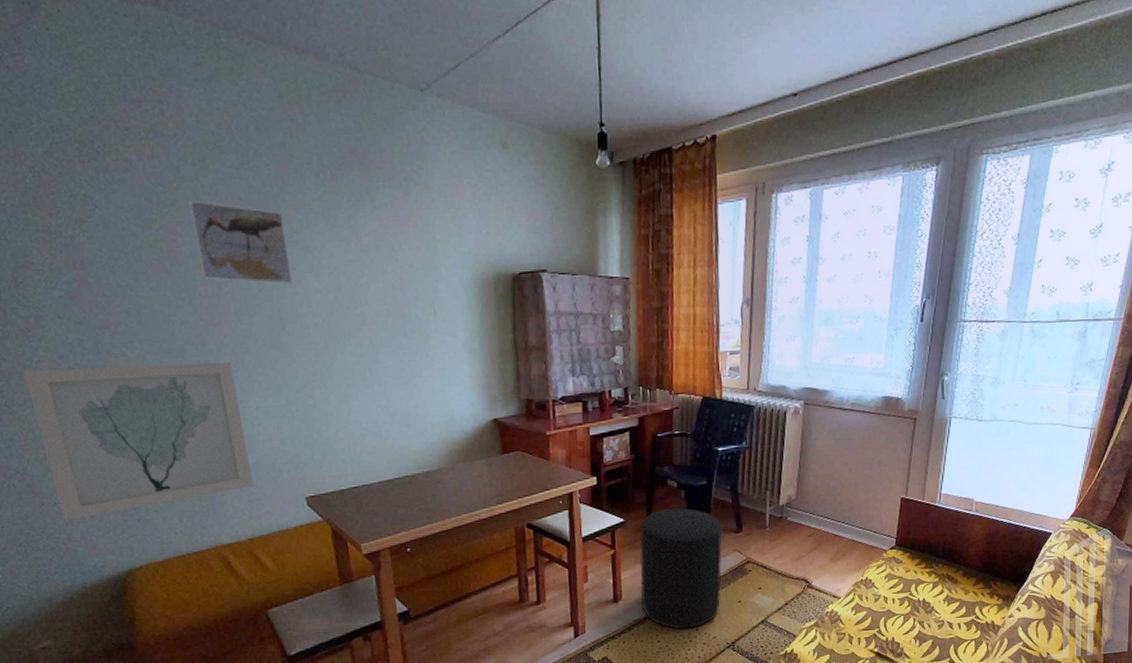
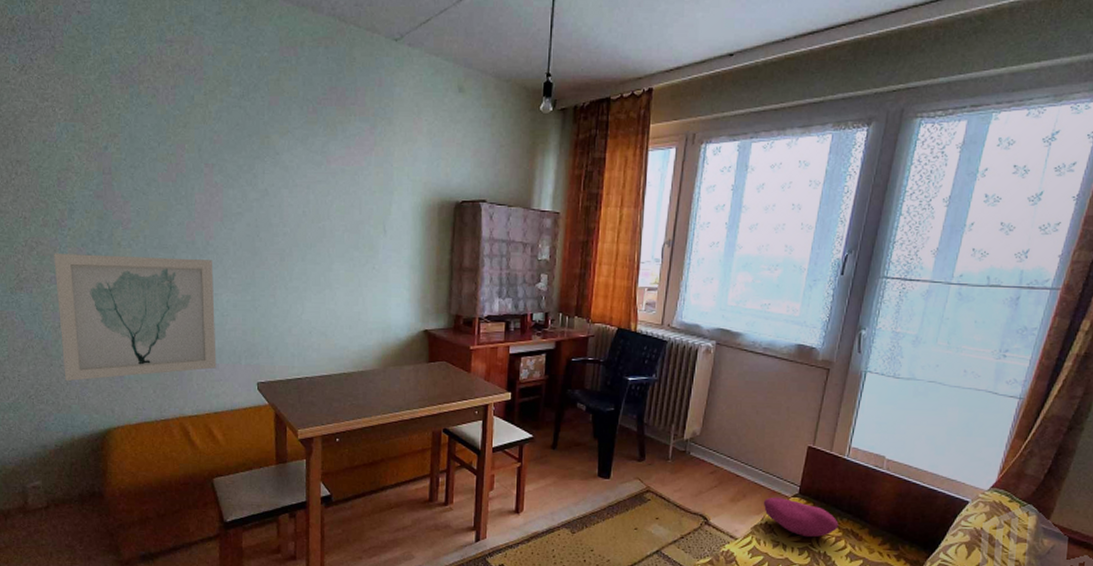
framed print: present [188,200,292,284] -> none [197,123,270,197]
stool: present [640,508,723,629] -> none [541,430,625,549]
cushion: none [862,551,935,588] -> present [763,496,839,538]

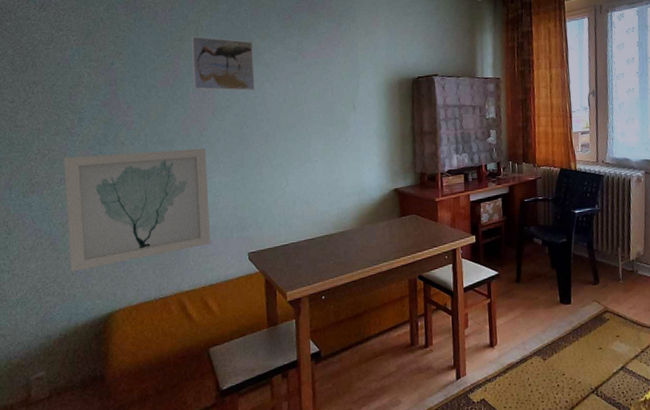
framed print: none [197,123,270,197] -> present [191,36,255,91]

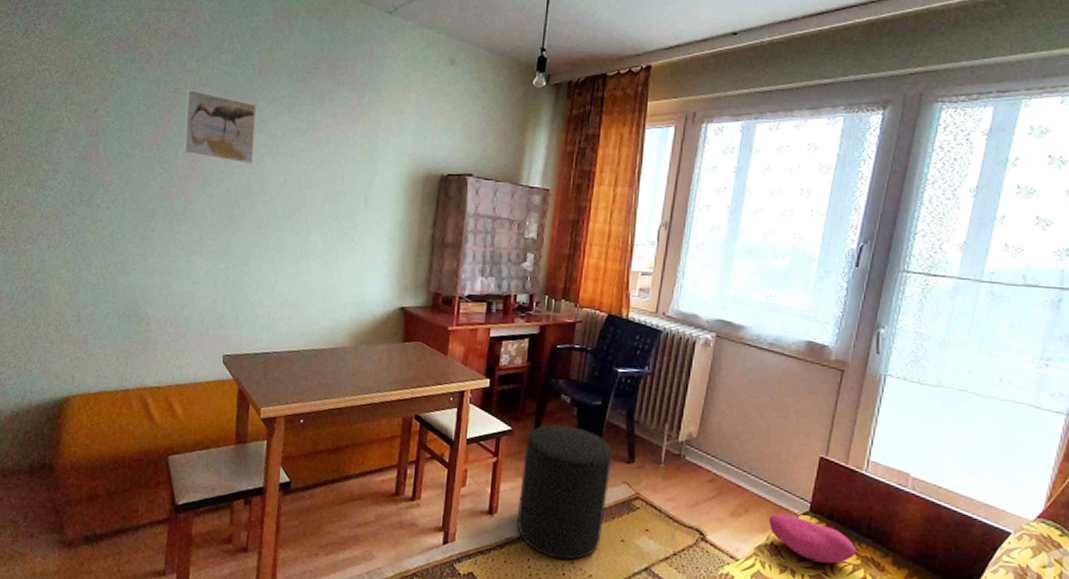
wall art: present [64,148,211,272] -> none [29,213,190,345]
stool: none [511,262,583,374] -> present [516,424,613,561]

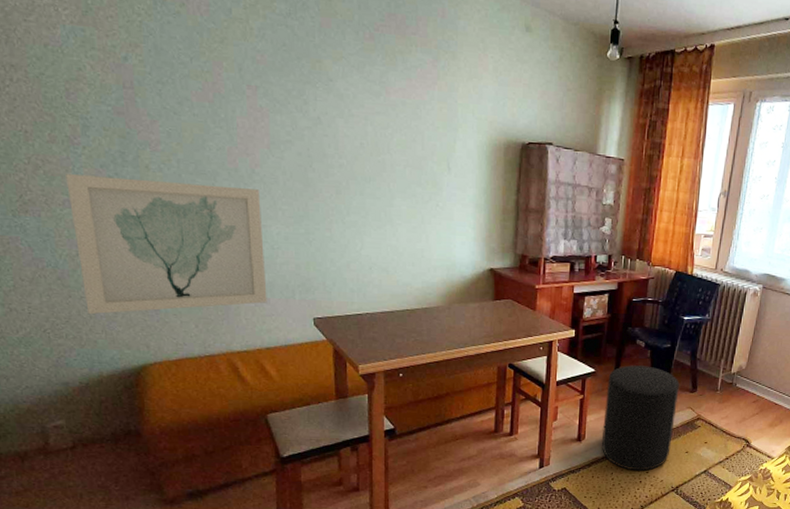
wall art: none [29,213,190,345] -> present [66,174,267,315]
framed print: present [183,89,257,164] -> none [236,39,323,126]

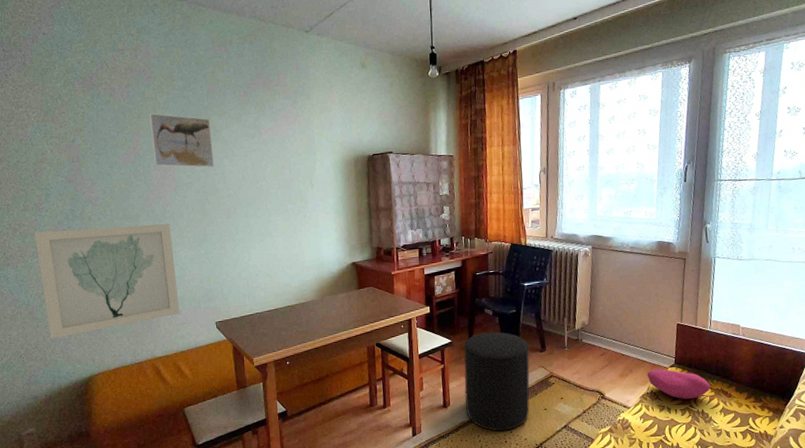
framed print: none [236,39,323,126] -> present [149,113,214,168]

